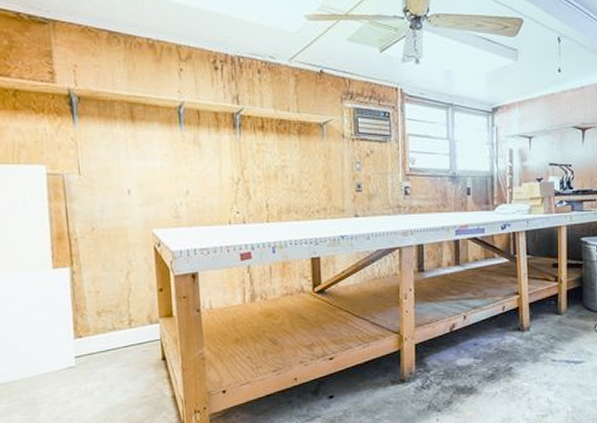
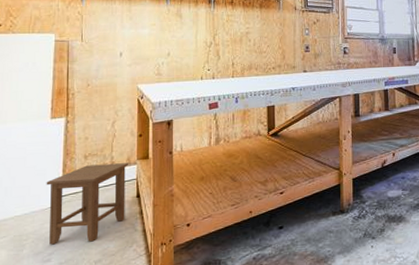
stool: none [56,321,151,410] -> present [46,163,129,245]

